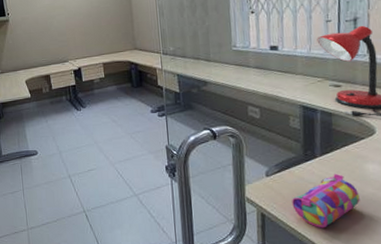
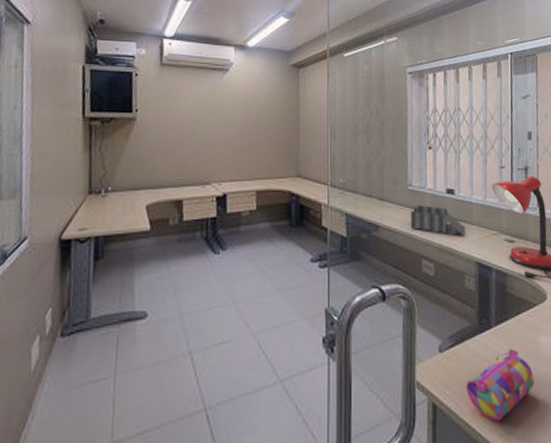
desk organizer: none [235,62,289,86] -> present [410,205,465,237]

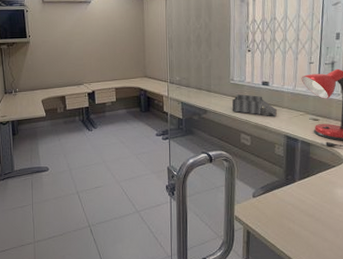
pencil case: present [466,347,535,422] -> none [273,196,329,245]

